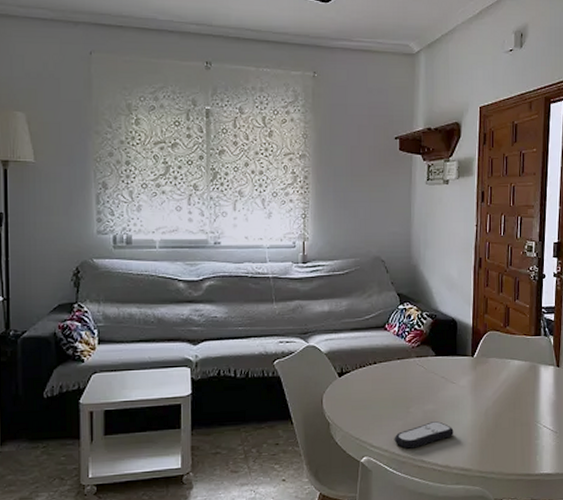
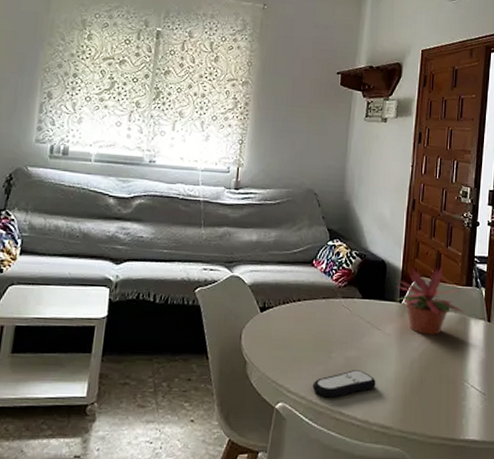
potted plant: none [466,318,534,384] -> present [395,265,464,335]

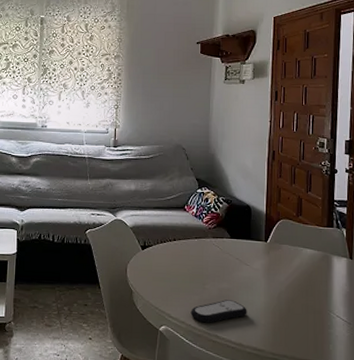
potted plant: present [395,265,464,335] -> none [260,209,327,271]

